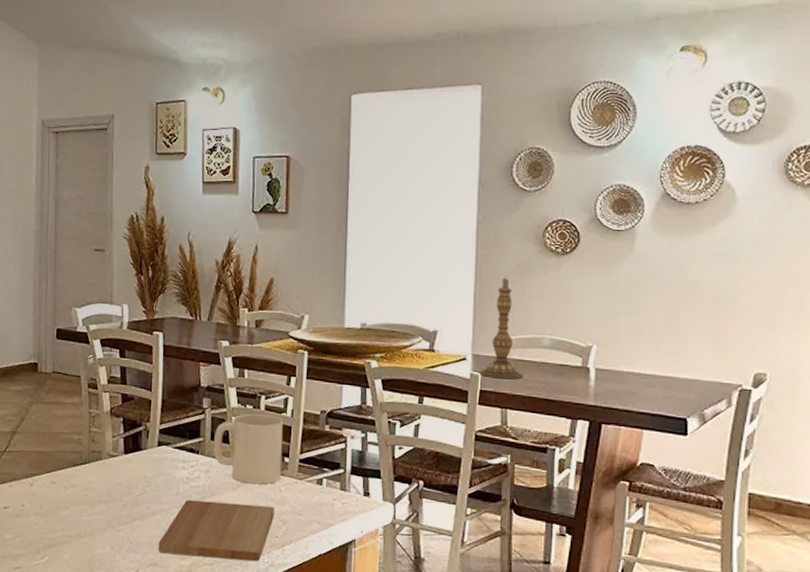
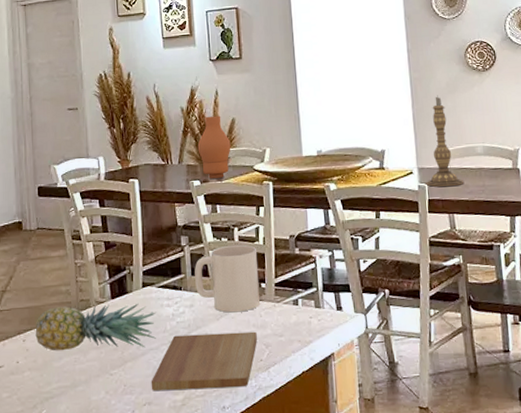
fruit: none [43,455,169,508] -> present [35,303,157,351]
vase: none [230,273,267,341] -> present [197,115,231,179]

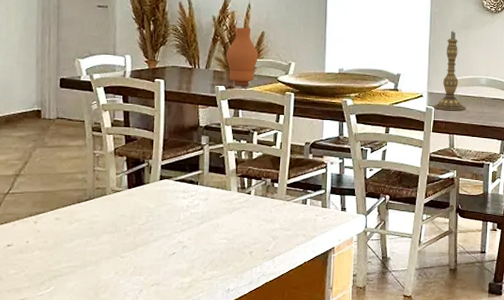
fruit: present [35,303,157,351] -> none [47,193,171,235]
cutting board: present [151,331,257,390] -> none [160,225,266,273]
mug: present [194,244,261,313] -> none [211,147,274,207]

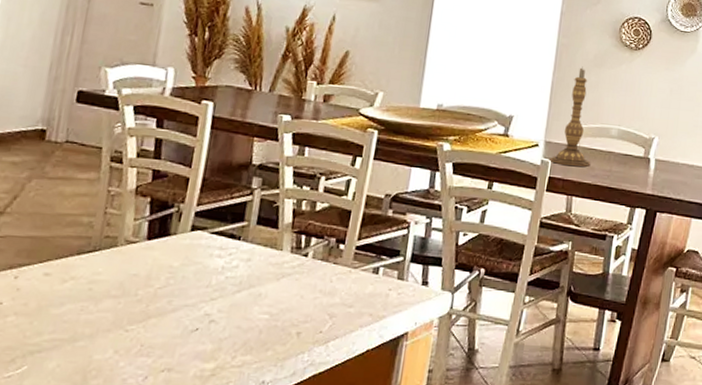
vase: present [225,27,258,86] -> none [296,43,339,117]

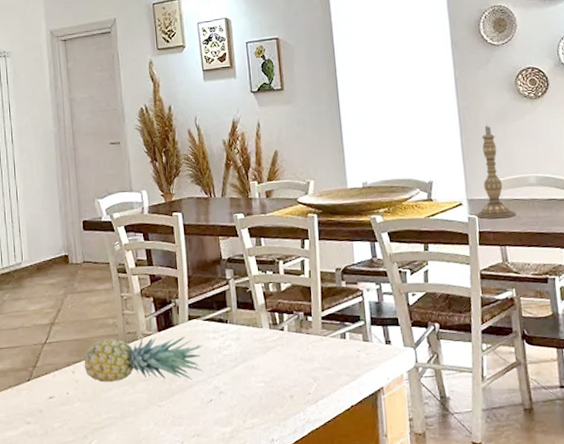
fruit: none [33,241,202,303] -> present [84,335,204,383]

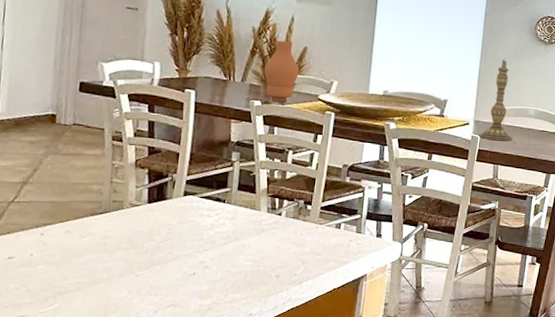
fruit: present [84,335,204,383] -> none [56,205,194,254]
vase: none [240,148,275,212] -> present [263,40,299,102]

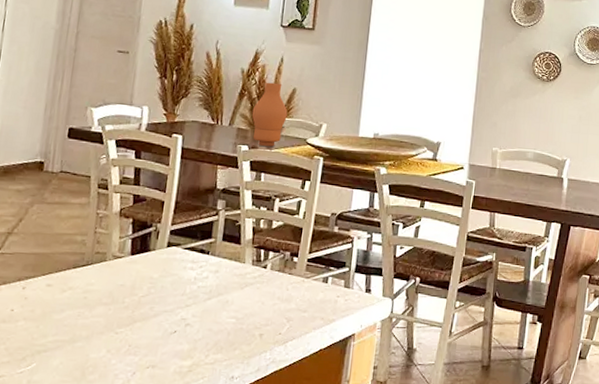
candlestick: present [479,58,513,142] -> none [474,97,511,187]

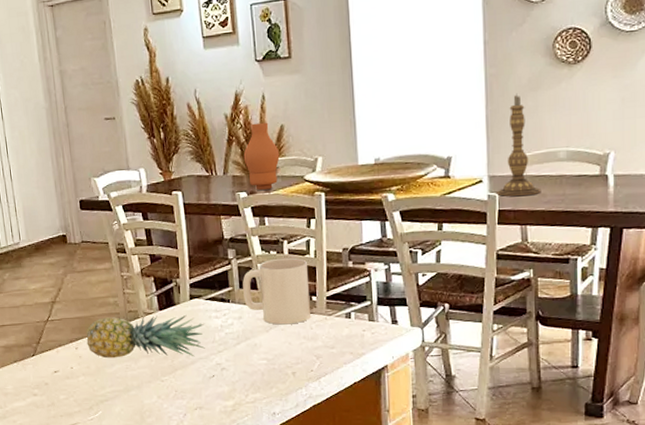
fruit: none [37,256,177,309] -> present [86,314,206,359]
mug: none [224,215,295,284] -> present [242,258,312,325]
candlestick: none [474,97,511,187] -> present [496,93,541,197]

